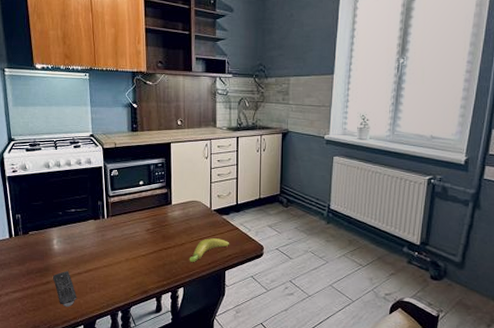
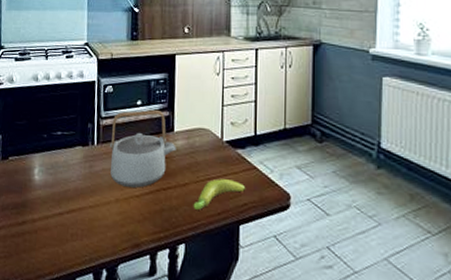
remote control: present [53,270,77,307] -> none [30,208,56,258]
teapot: none [118,188,174,249] -> present [110,109,176,188]

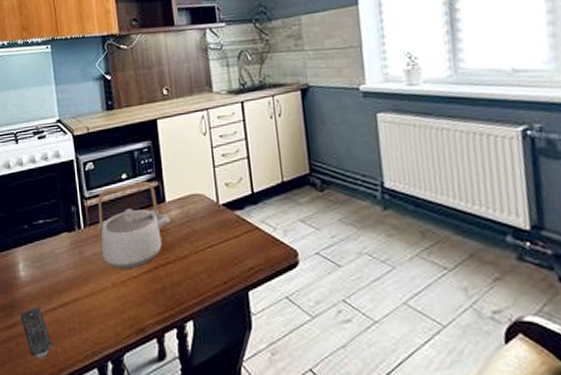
remote control: none [30,208,56,258] -> present [21,306,53,360]
banana: present [193,178,246,210] -> none [196,244,250,282]

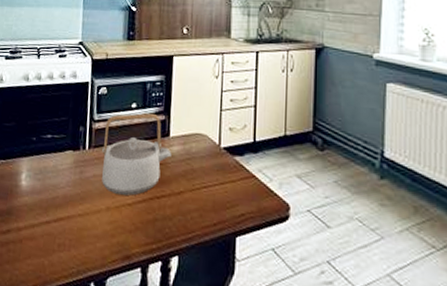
remote control: present [21,306,53,360] -> none [15,216,42,269]

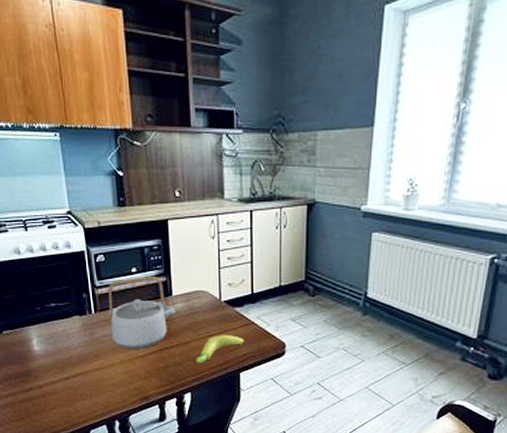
banana: none [187,187,244,220] -> present [196,335,245,363]

